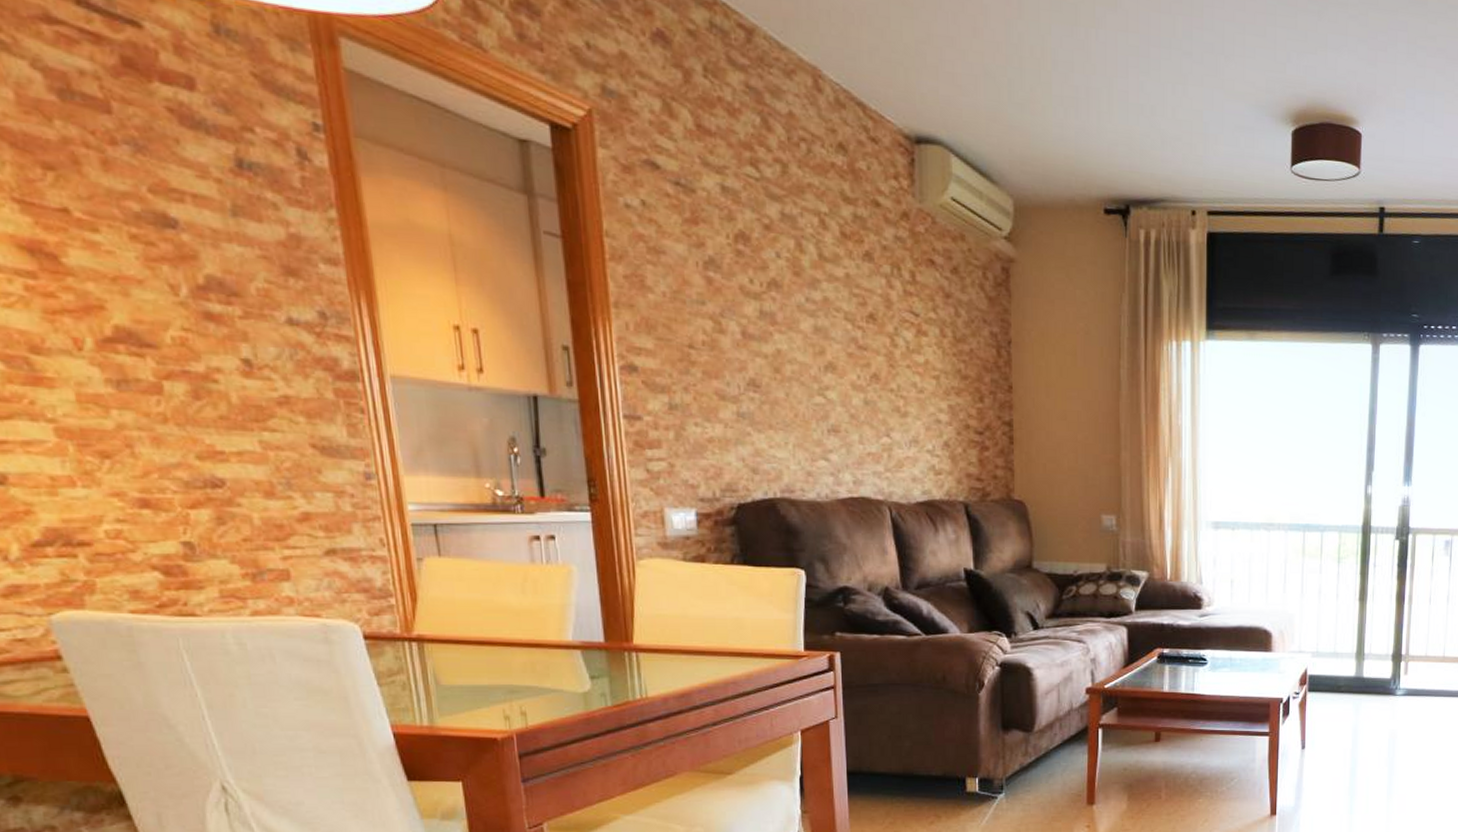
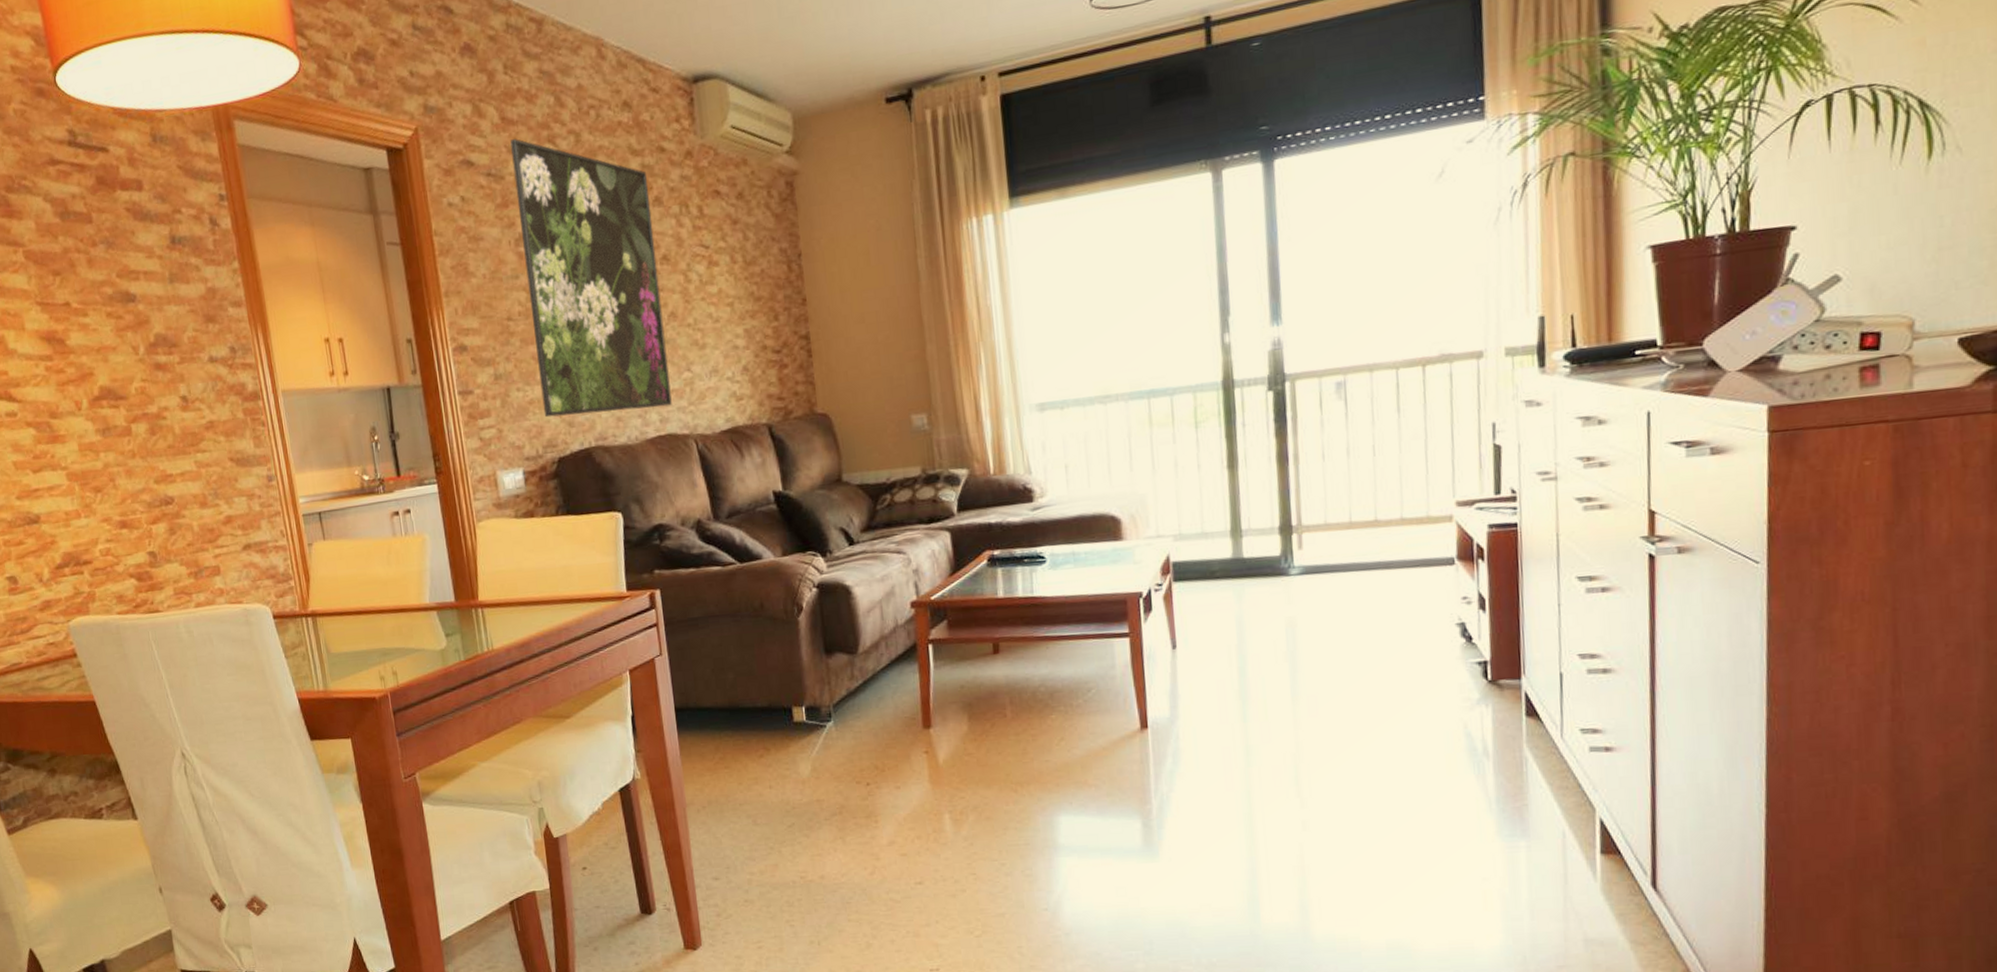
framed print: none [706,151,868,469] -> present [510,139,672,418]

